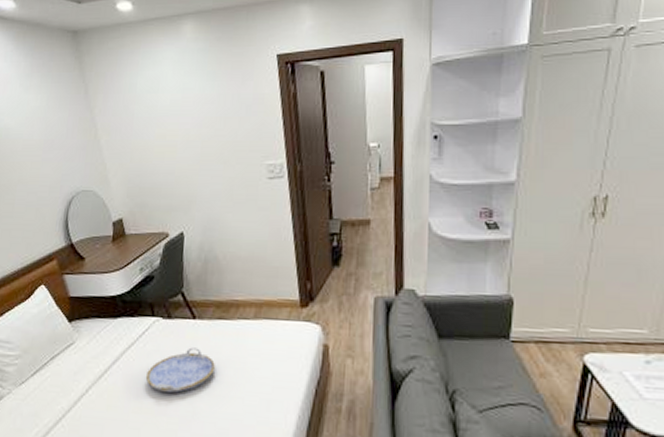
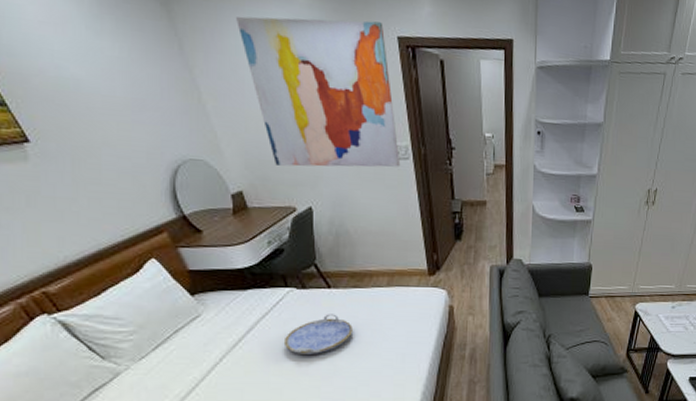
wall art: none [132,43,275,192] -> present [236,16,401,167]

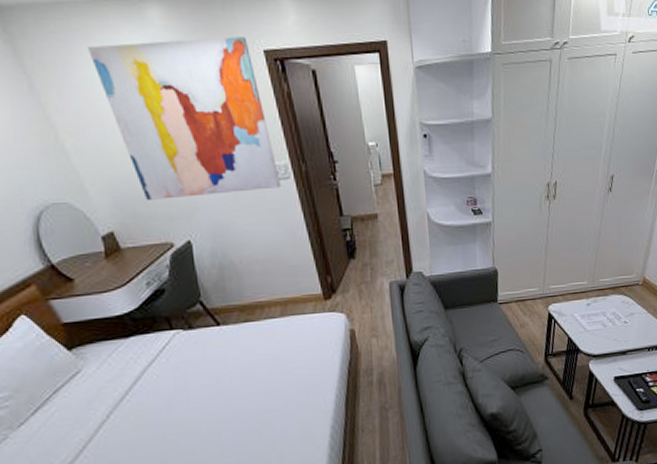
serving tray: present [283,314,352,354] -> none [174,352,249,401]

